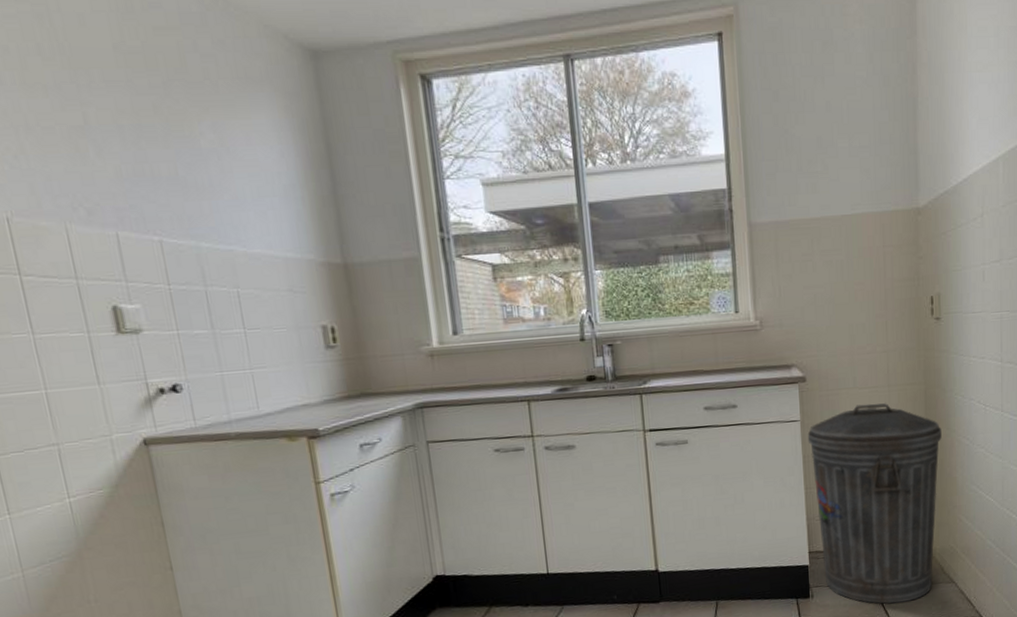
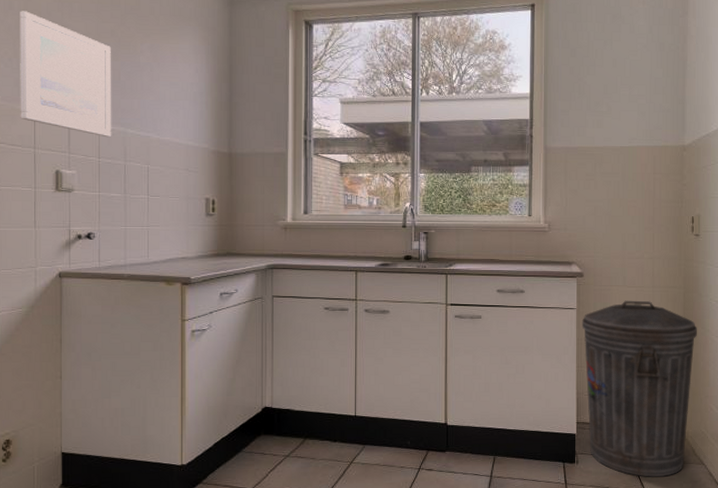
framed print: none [15,85,181,256] -> present [20,11,112,138]

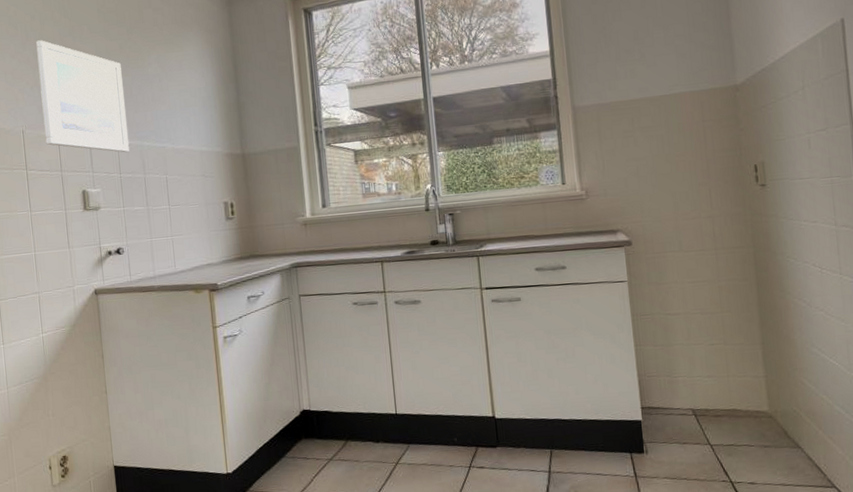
trash can: present [582,300,697,478] -> none [635,265,776,466]

